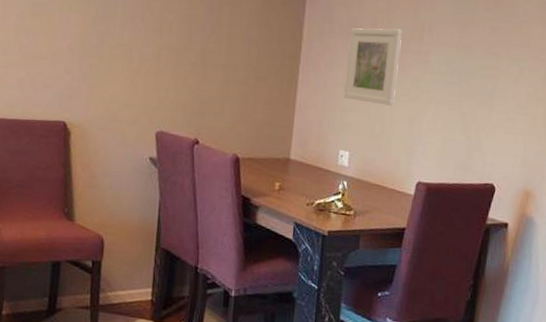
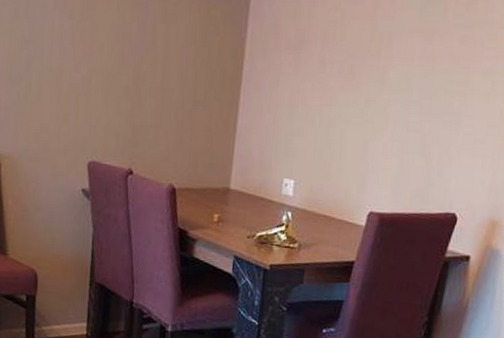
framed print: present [344,28,402,106] -> none [289,42,357,129]

